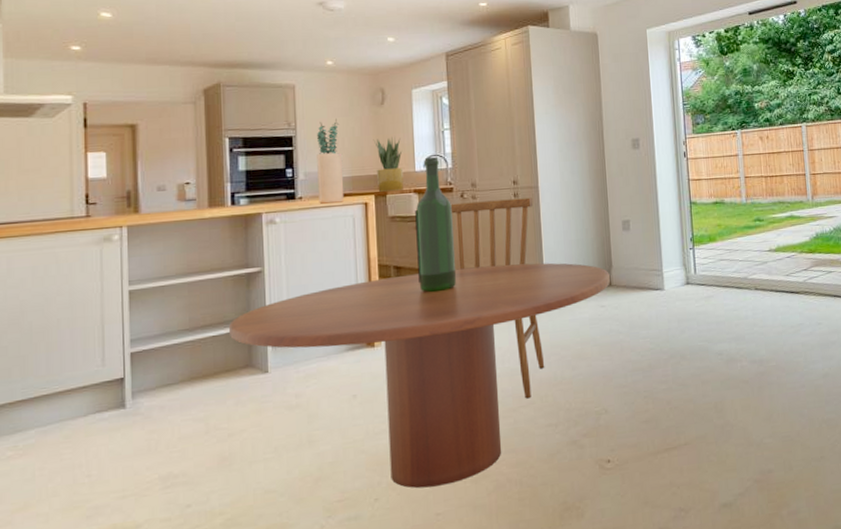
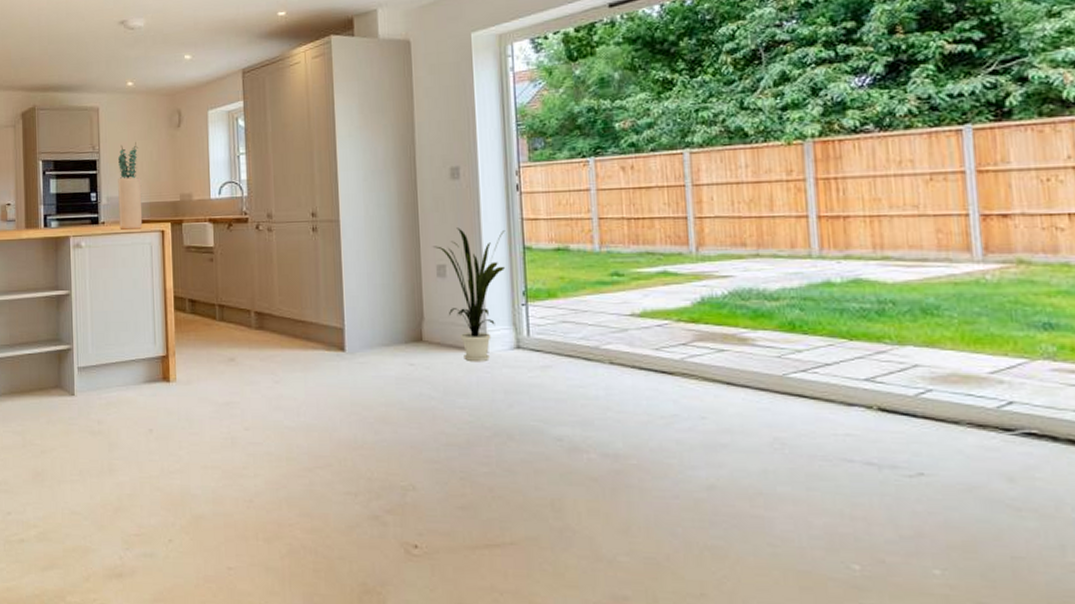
dining table: present [228,157,610,488] -> none [41,184,421,539]
planter: present [373,136,404,193] -> none [170,161,200,221]
dining chair: present [450,197,545,399] -> none [245,232,344,460]
house plant: none [618,189,677,299] -> present [432,228,506,362]

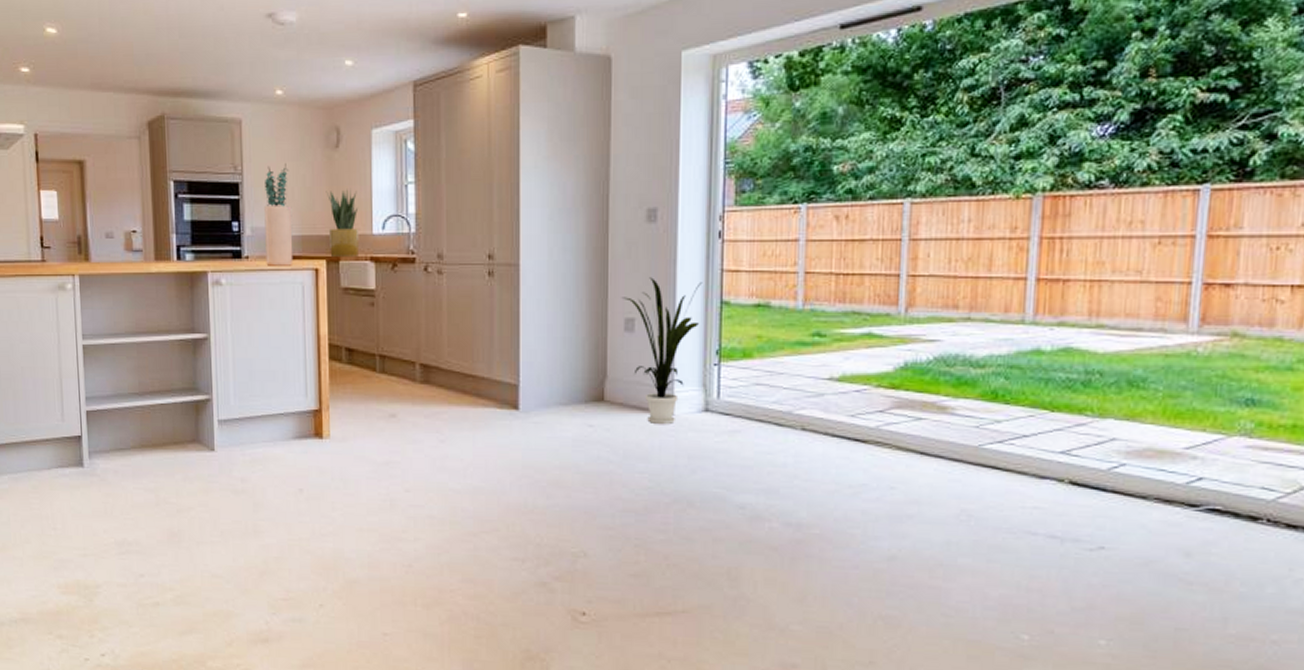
planter: none [170,161,200,221] -> present [326,189,360,258]

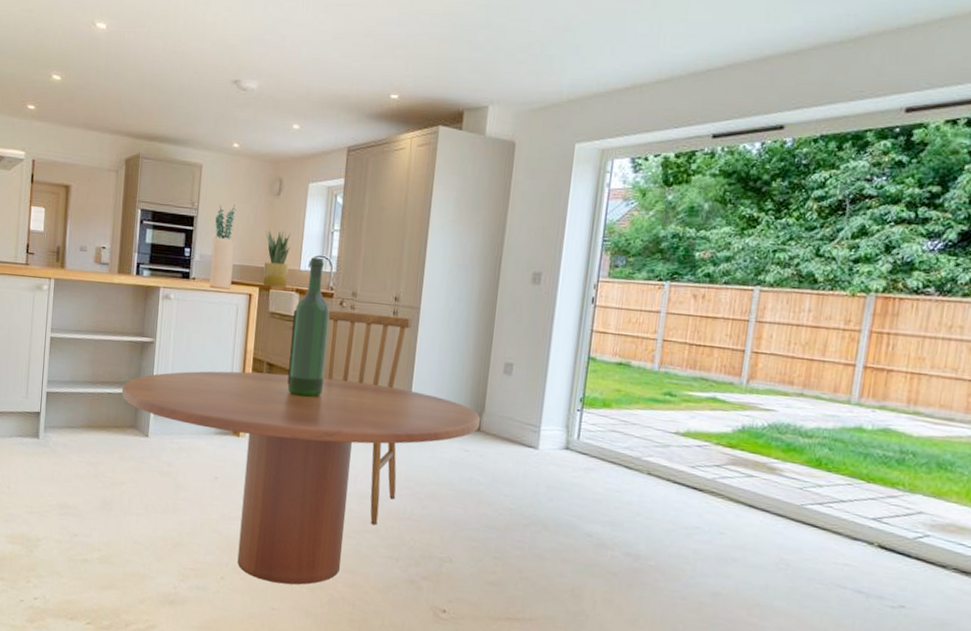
dining table: none [176,218,602,604] -> present [121,258,480,585]
dining chair: none [411,278,514,524] -> present [327,310,412,525]
house plant: present [621,277,703,425] -> none [503,330,574,458]

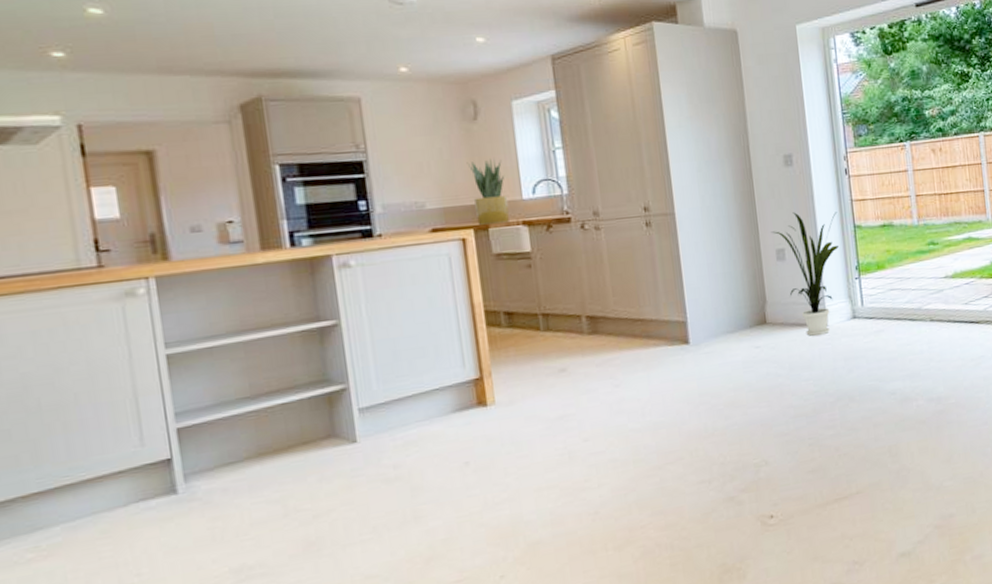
dining table: present [121,258,480,585] -> none [301,182,765,561]
vase: present [209,204,237,290] -> none [394,138,436,242]
dining chair: present [327,310,412,525] -> none [569,226,693,455]
house plant: none [503,330,574,458] -> present [770,212,840,337]

